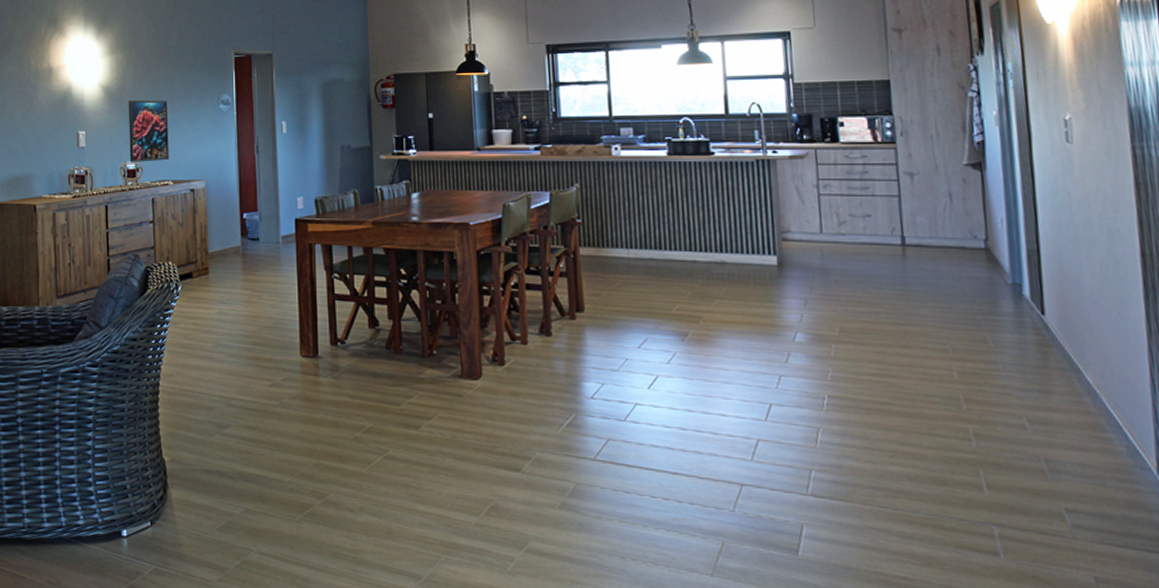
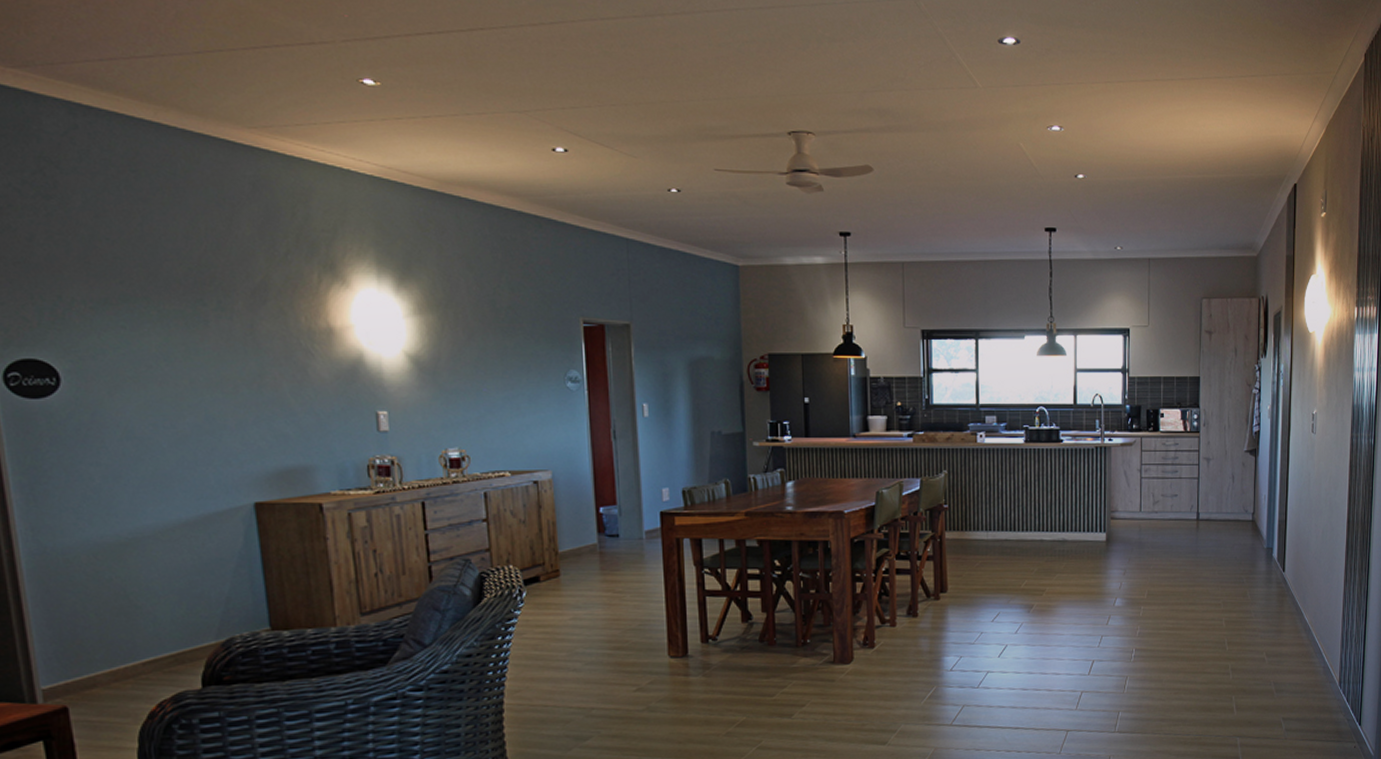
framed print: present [128,100,169,162] -> none [445,374,504,450]

